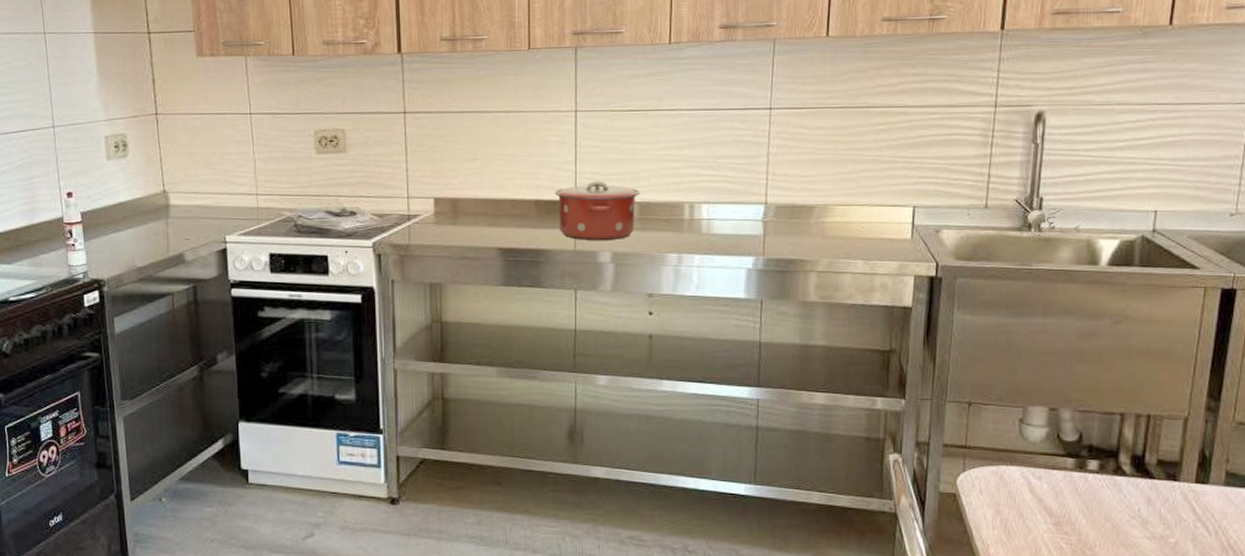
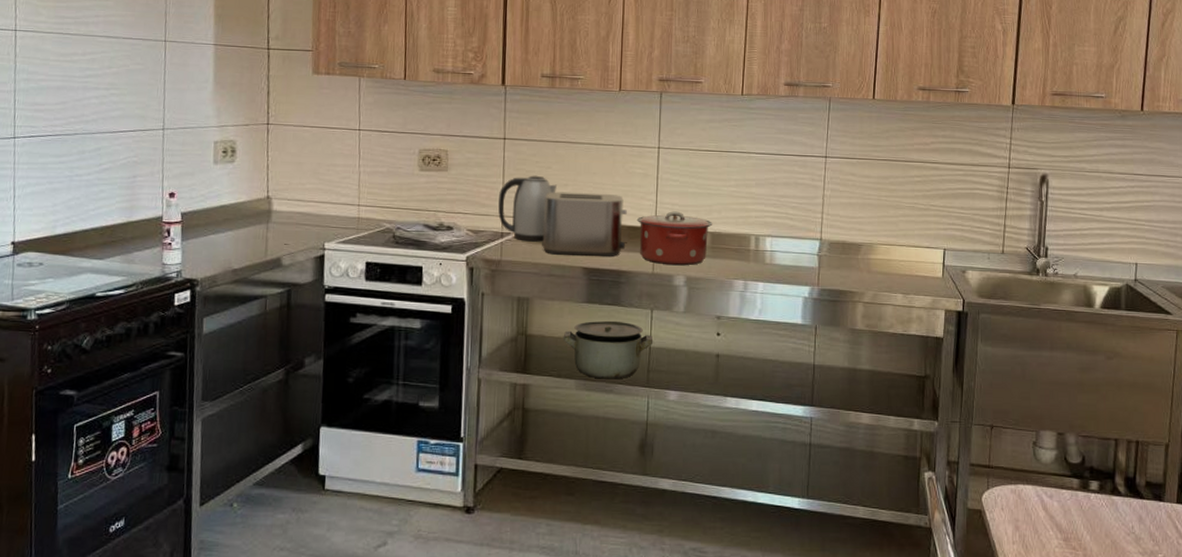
kettle: none [403,150,464,223] -> present [498,175,557,242]
toaster: none [451,166,544,236] -> present [542,191,627,256]
saucepan: none [480,303,579,365] -> present [563,320,654,379]

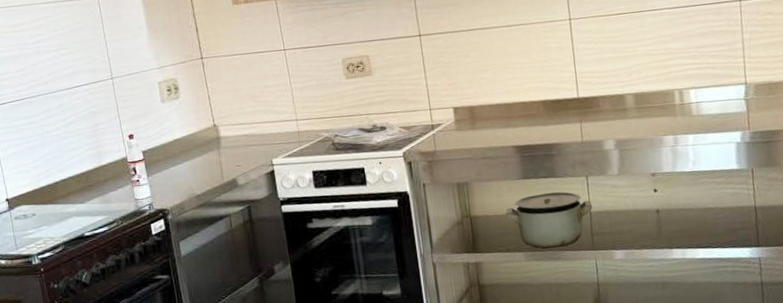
kettle: present [498,175,557,242] -> none [423,65,477,130]
toaster: present [542,191,627,256] -> none [466,71,552,139]
casserole: present [636,211,713,266] -> none [558,78,635,132]

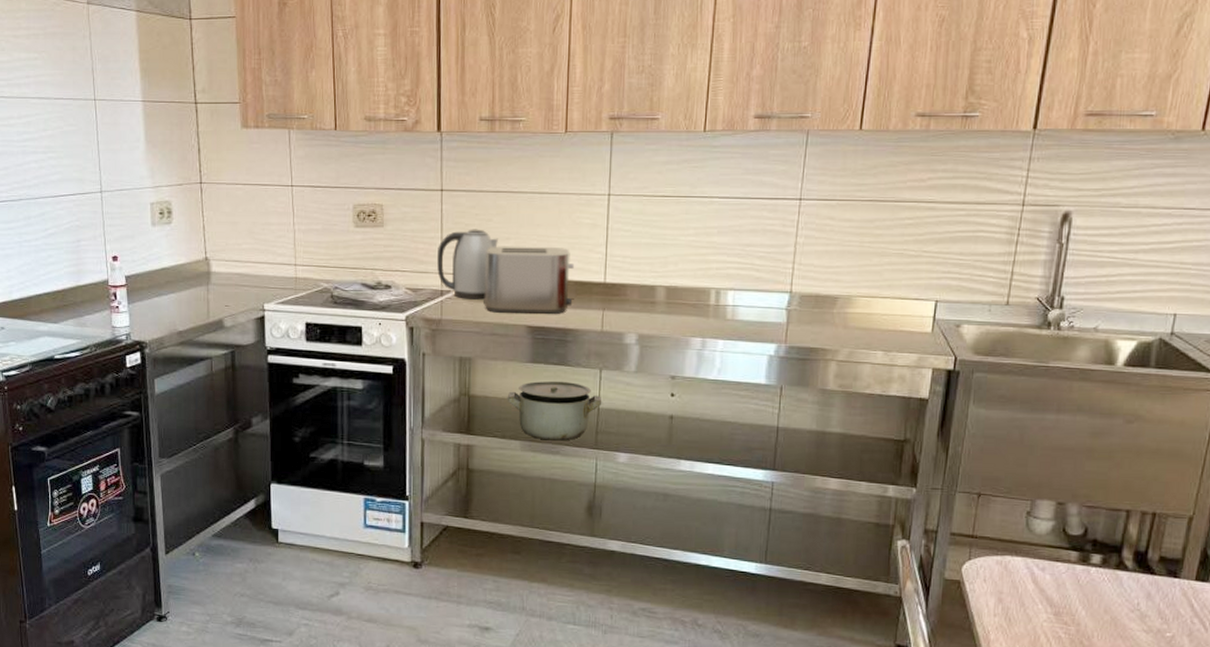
kettle: none [423,65,477,130] -> present [437,229,498,300]
toaster: none [466,71,552,139] -> present [484,246,574,314]

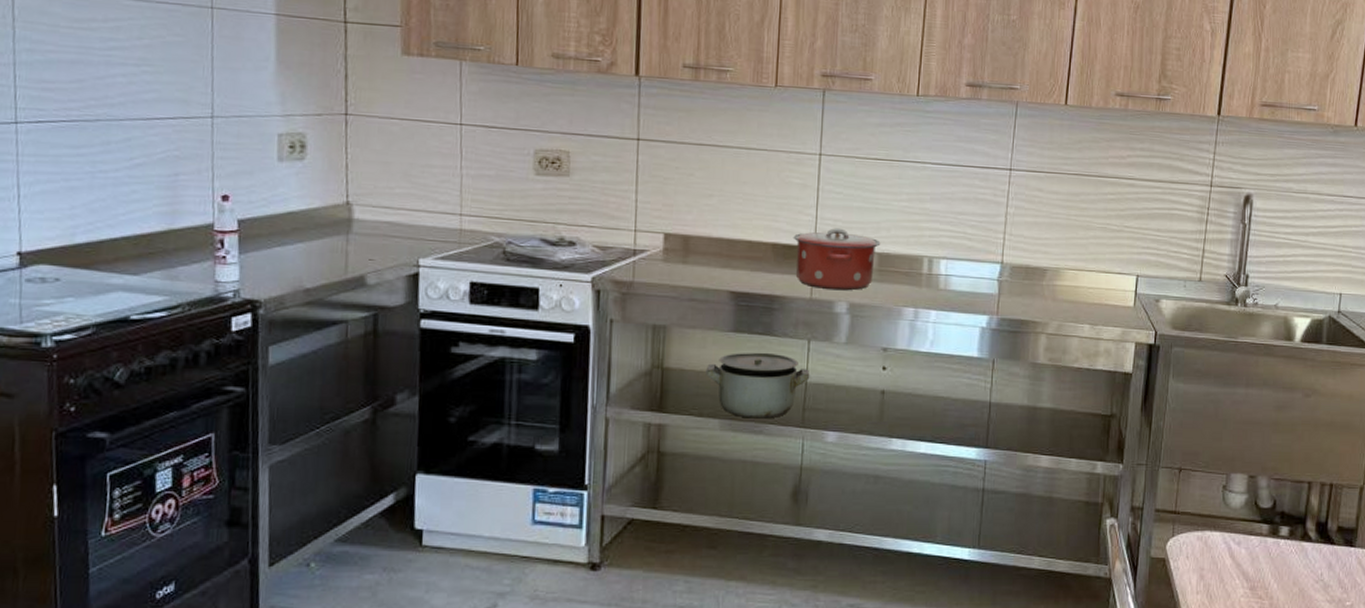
kettle: present [437,229,498,300] -> none [630,183,700,261]
toaster: present [484,246,574,314] -> none [682,203,782,279]
casserole: none [584,264,669,323] -> present [793,228,881,290]

